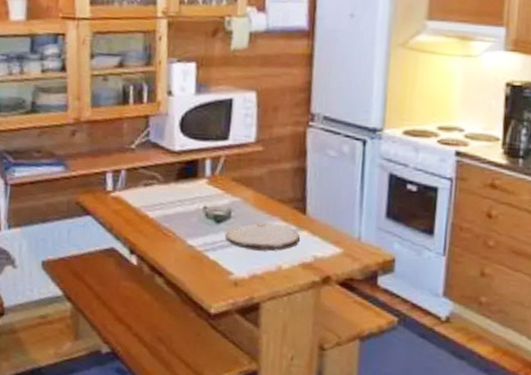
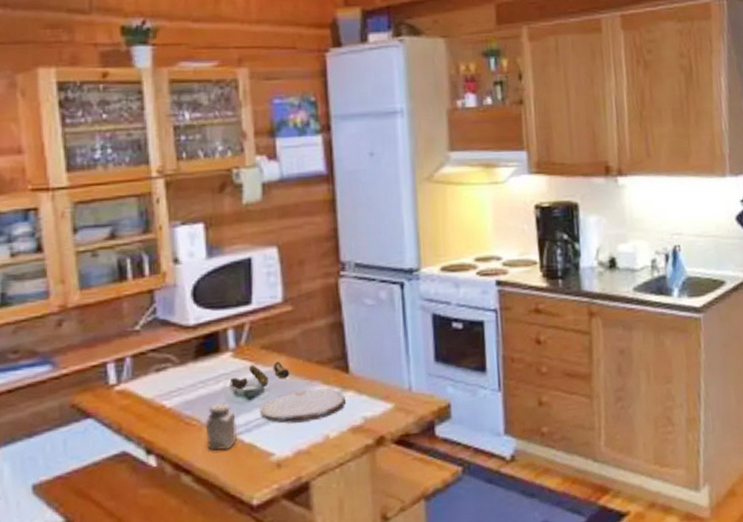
salt shaker: none [178,221,205,263] -> present [205,403,237,451]
banana: none [203,193,255,213] -> present [231,361,290,390]

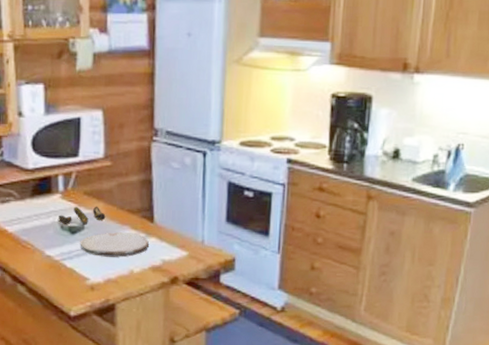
salt shaker: present [205,403,237,451] -> none [37,234,61,272]

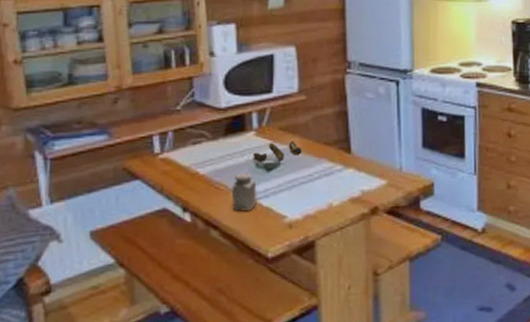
salt shaker: none [37,234,61,272] -> present [231,173,257,212]
plate: present [80,232,150,258] -> none [276,165,348,192]

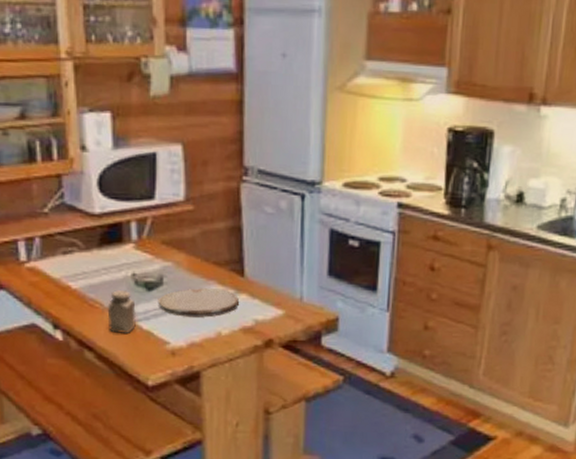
banana: present [253,141,302,163] -> none [132,257,188,280]
plate: none [276,165,348,192] -> present [158,288,240,318]

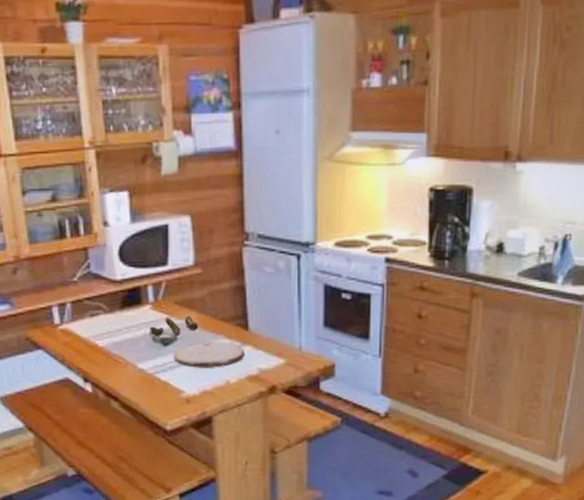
salt shaker: present [107,290,136,335] -> none [129,347,154,385]
banana: none [132,257,188,280] -> present [150,316,199,337]

